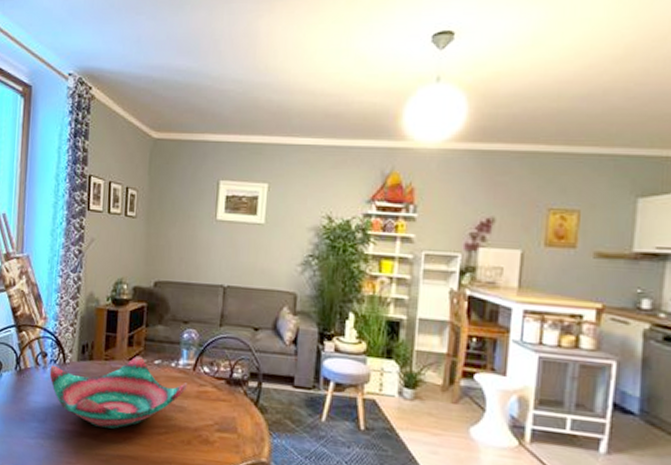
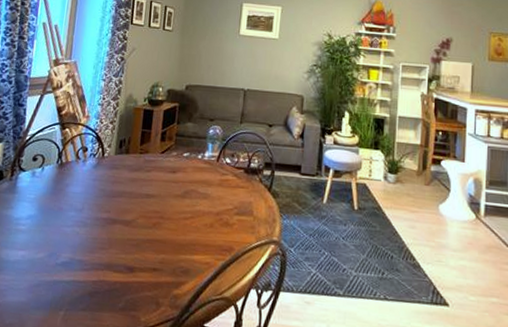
decorative bowl: present [49,356,187,429] -> none [88,149,211,215]

